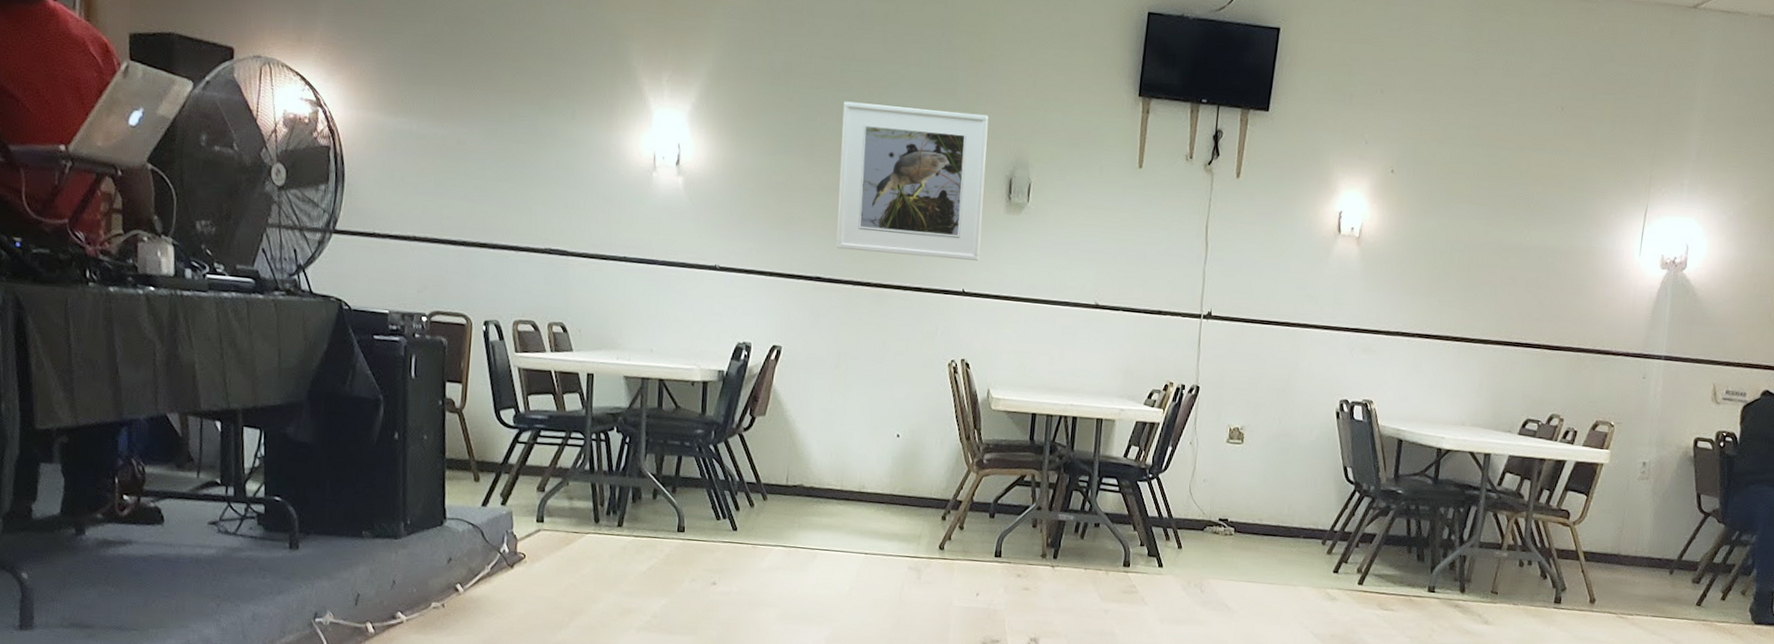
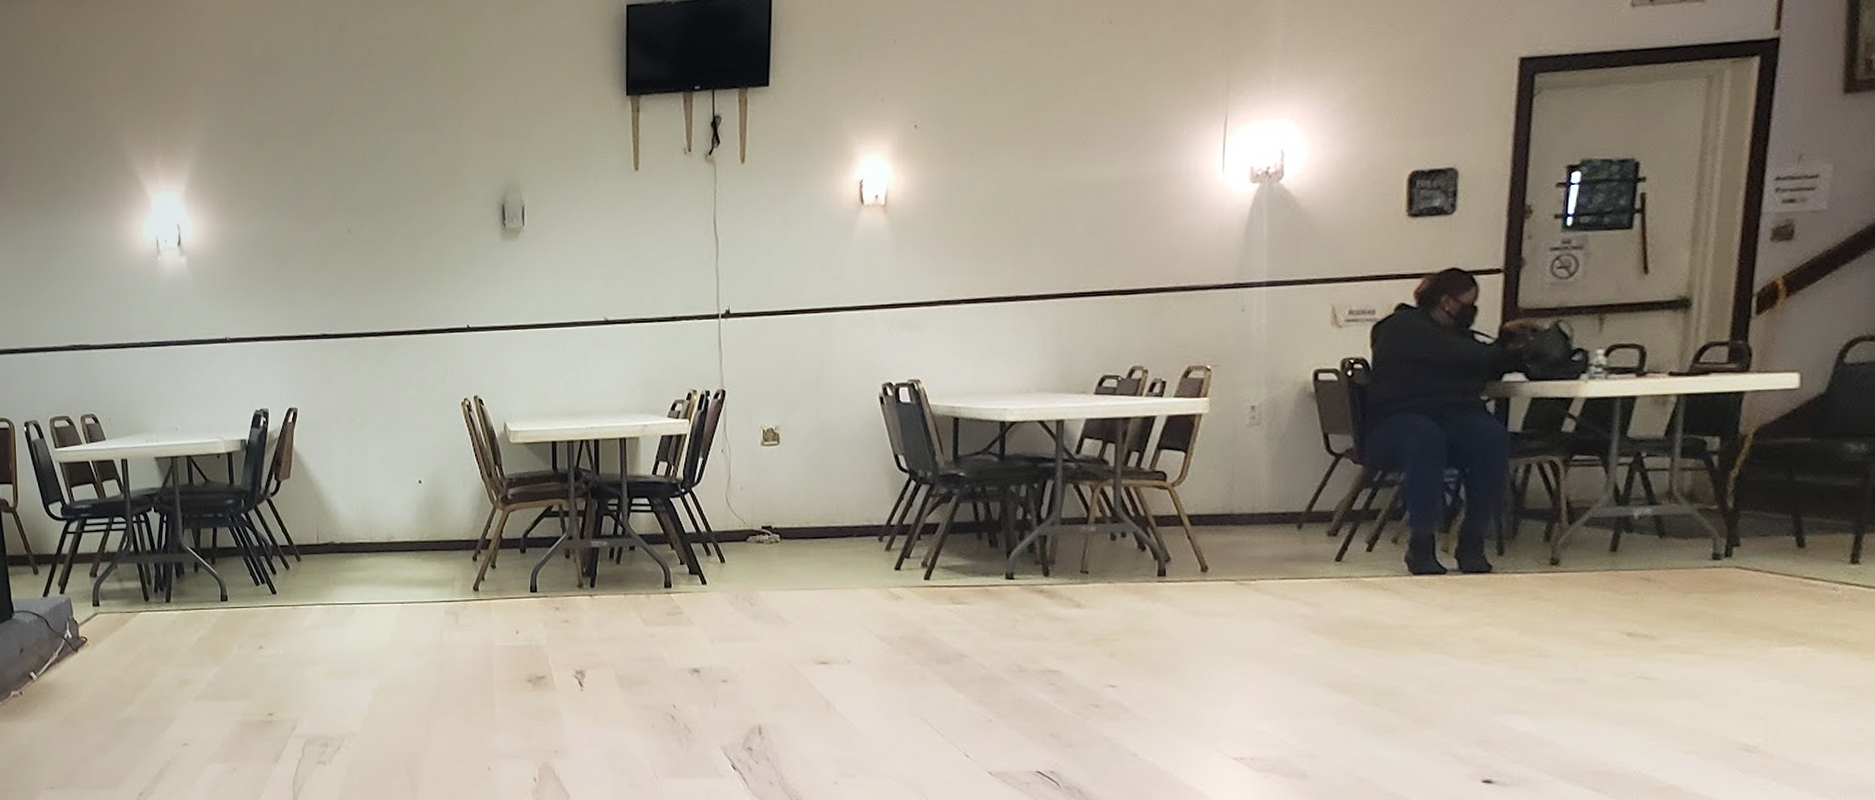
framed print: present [836,101,989,261] -> none [329,143,480,304]

